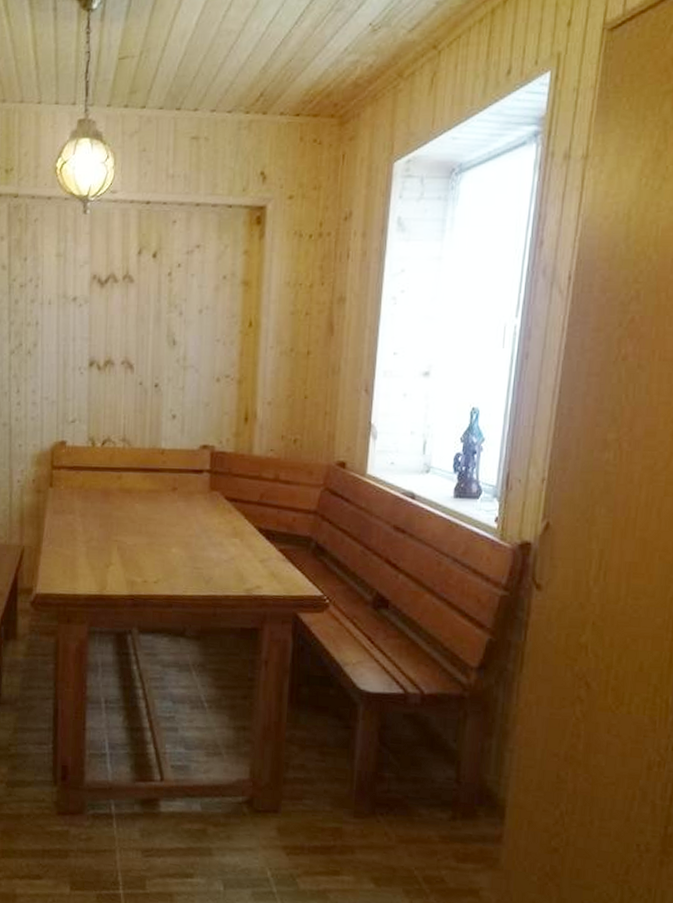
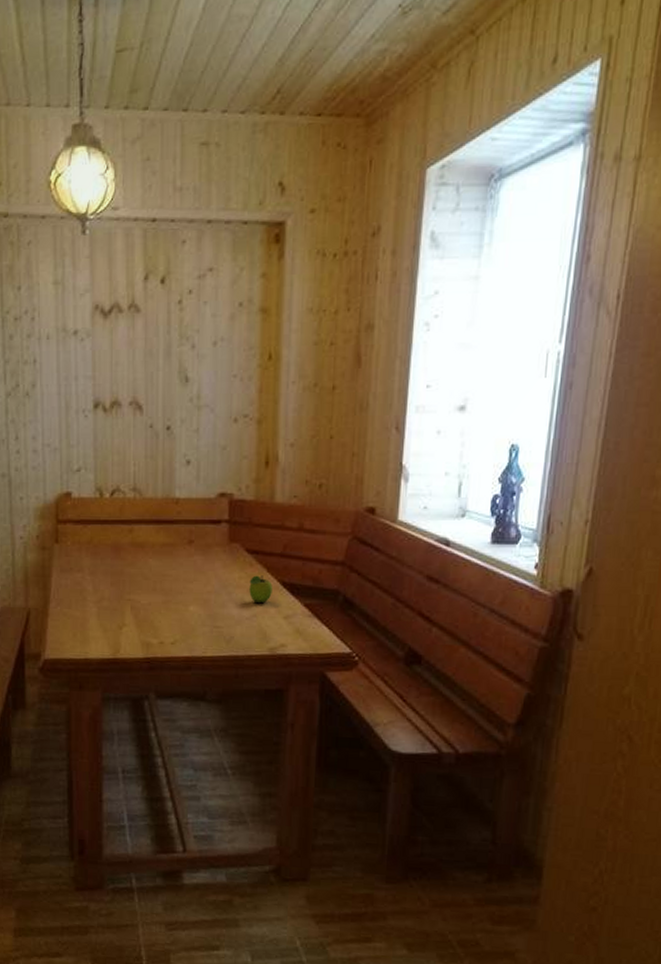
fruit: none [228,521,250,547] -> present [249,575,273,603]

